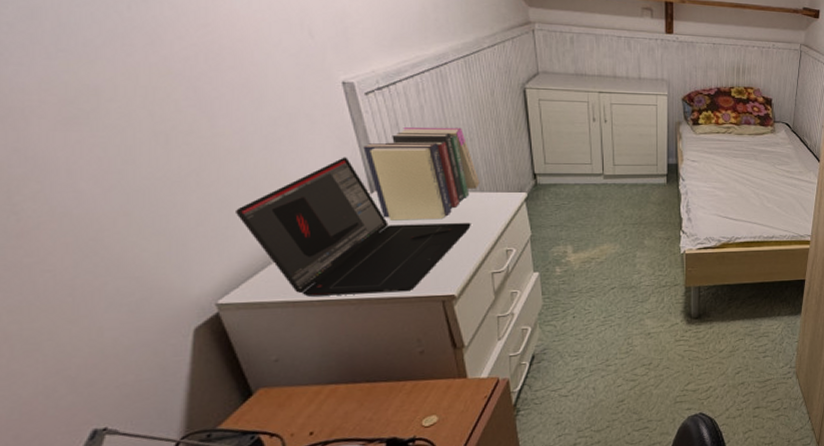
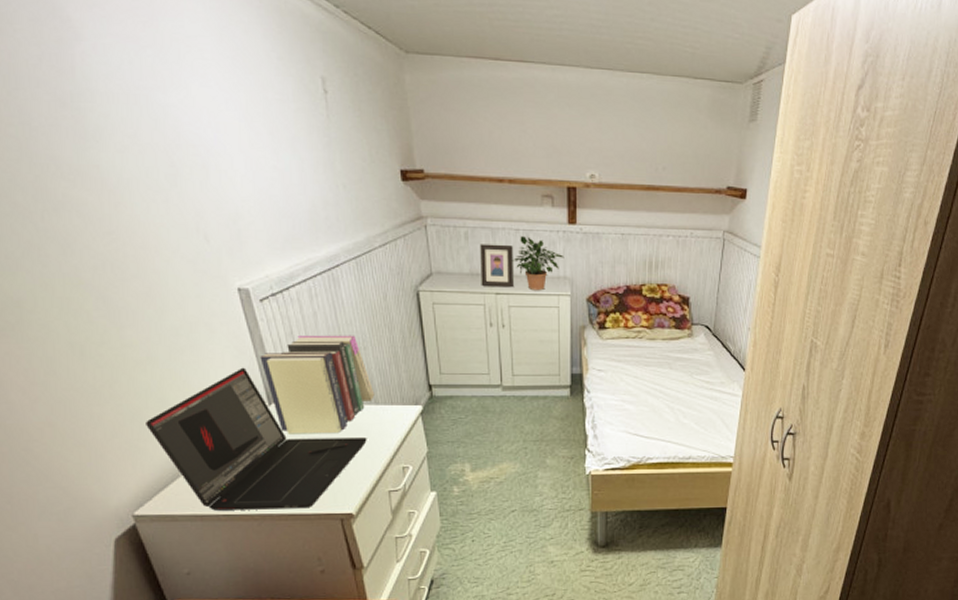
picture frame: none [585,48,615,87] -> present [480,244,513,288]
potted plant: none [614,42,662,91] -> present [512,236,565,291]

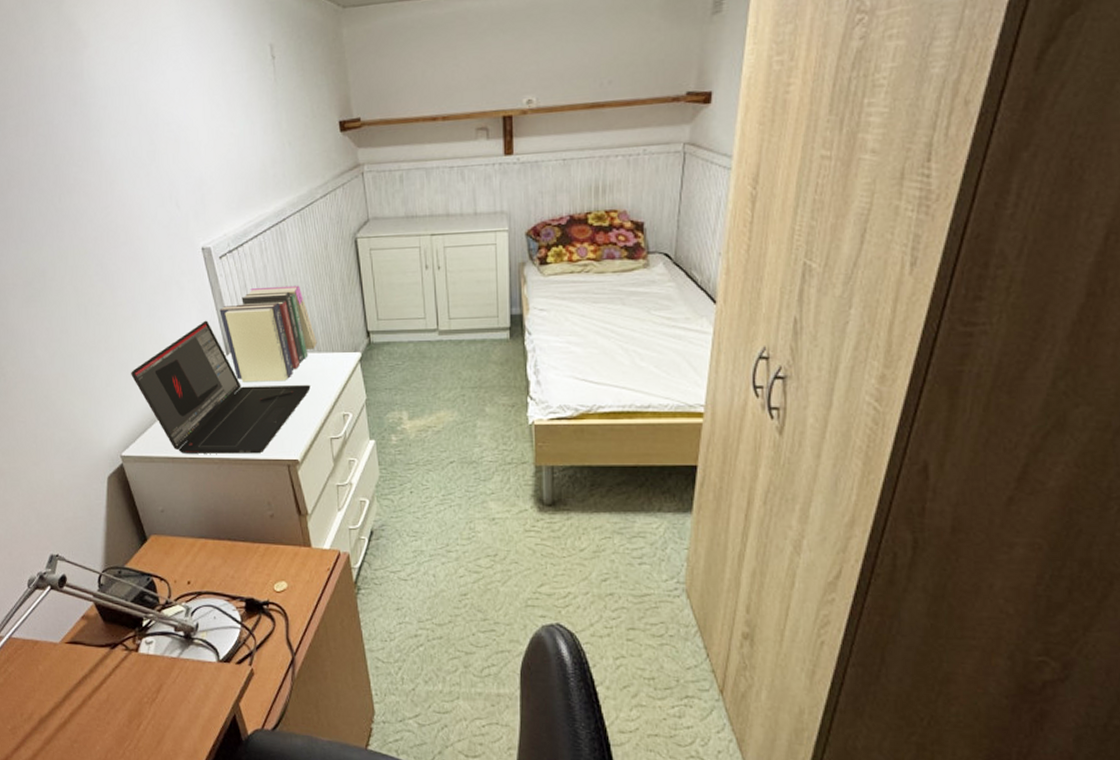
picture frame: present [480,244,513,288] -> none [415,183,448,228]
potted plant: present [512,236,565,291] -> none [446,173,501,229]

